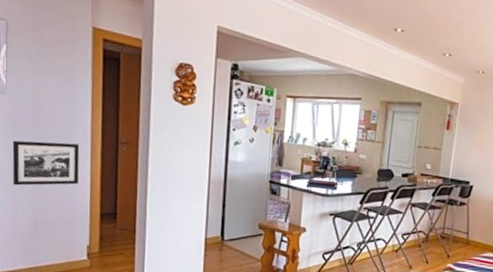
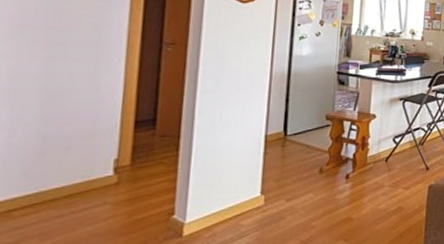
picture frame: present [12,140,80,186] -> none [12,46,112,99]

